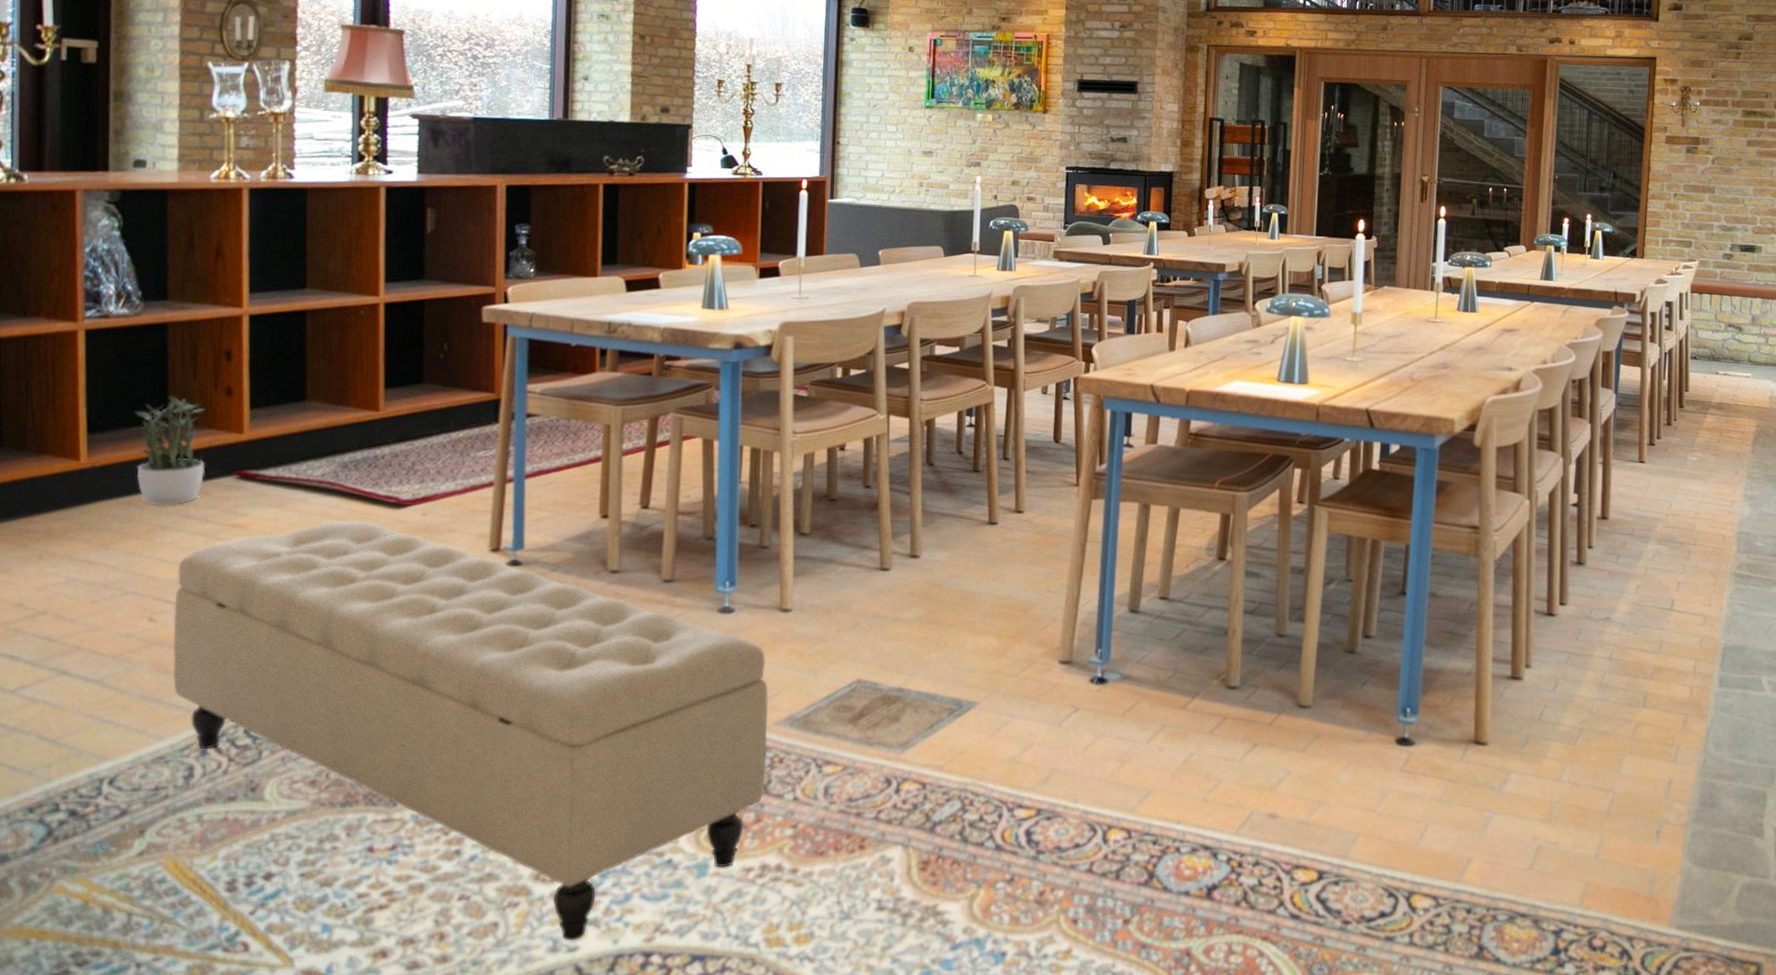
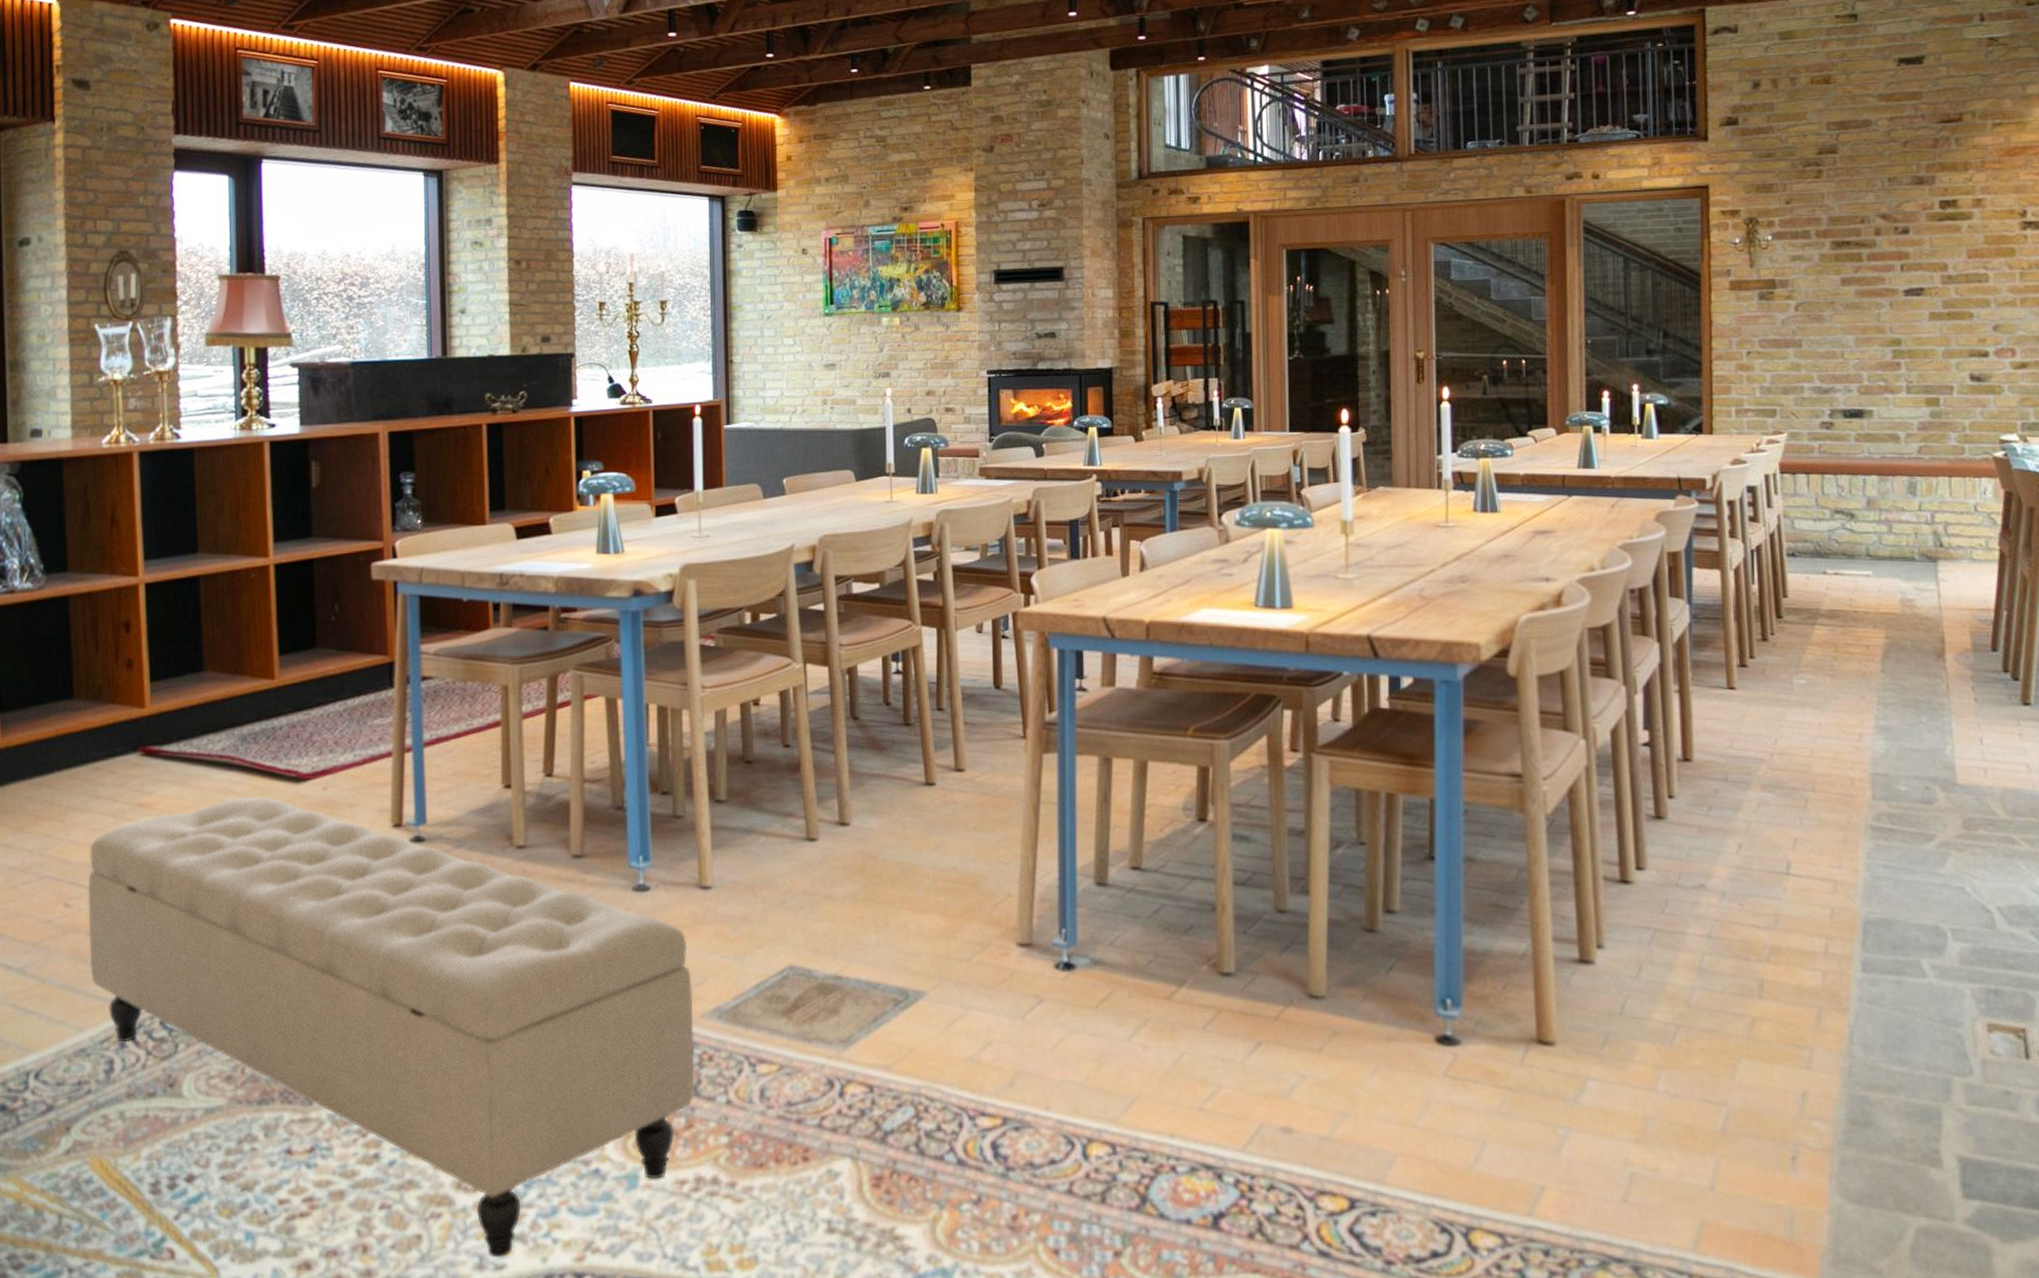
potted plant: present [130,395,205,506] -> none [39,670,110,786]

